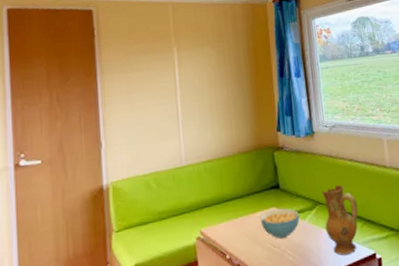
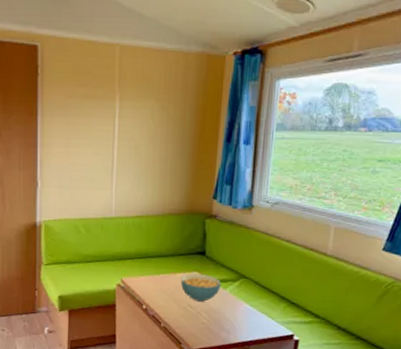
ceramic jug: present [321,185,358,256] -> none [245,263,286,331]

